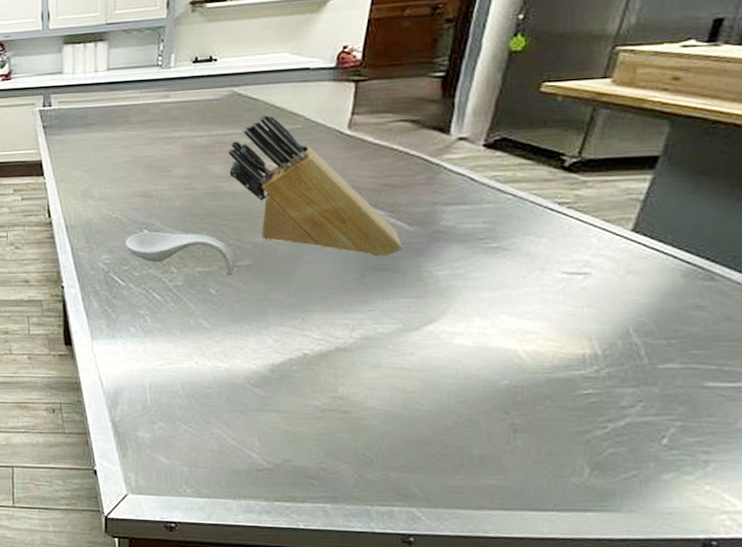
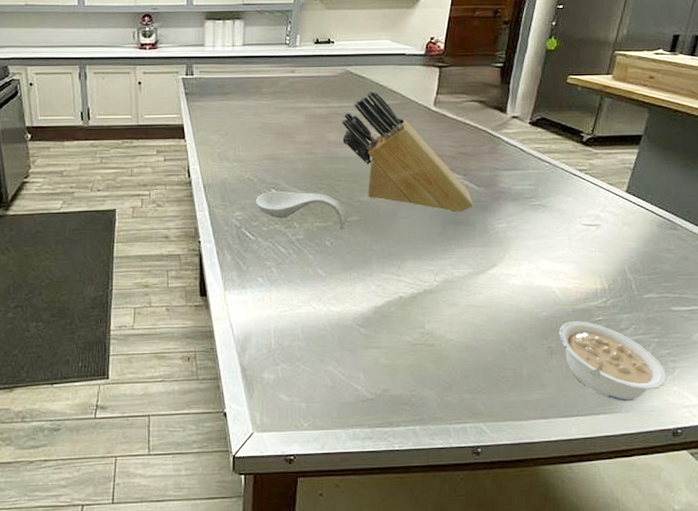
legume: none [525,393,695,499] -> present [558,321,667,402]

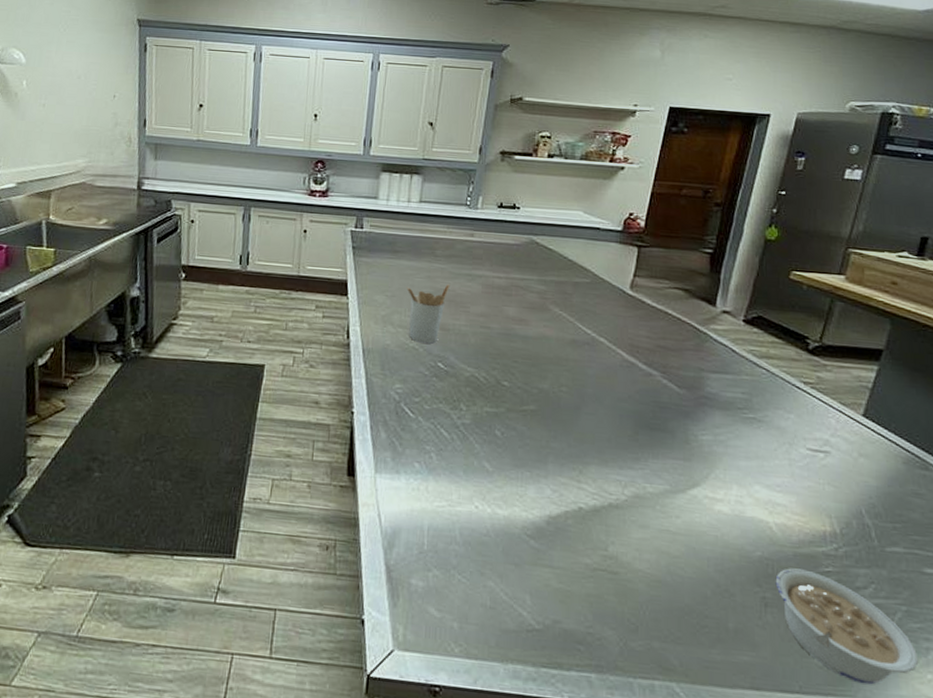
utensil holder: none [238,118,277,173] -> present [406,284,451,344]
spoon rest: present [255,190,347,230] -> none [418,364,522,419]
knife block: present [342,91,474,213] -> none [522,265,673,416]

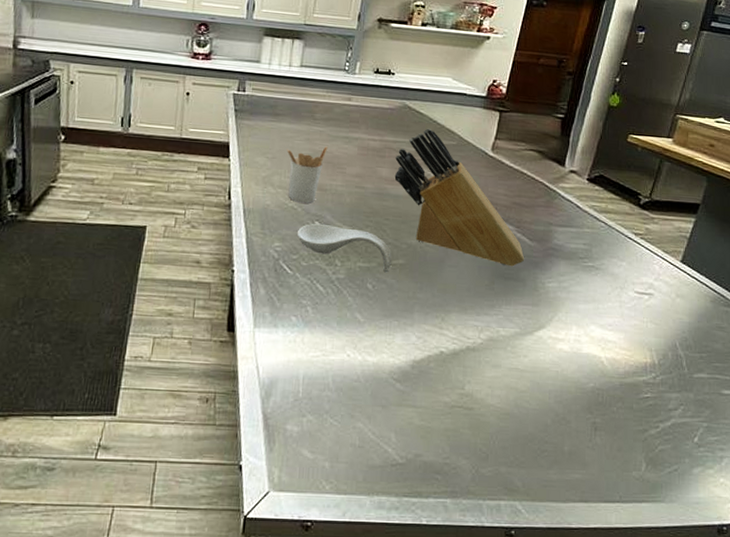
spoon rest: none [418,364,522,419] -> present [296,223,392,273]
knife block: none [522,265,673,416] -> present [394,128,525,267]
legume: present [775,568,919,685] -> none [604,396,714,491]

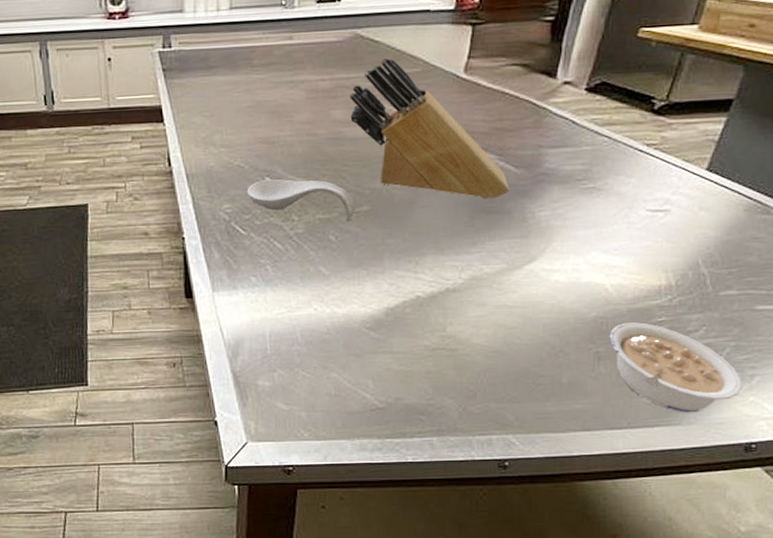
utensil holder: present [286,146,329,203] -> none [225,94,272,160]
legume: none [604,396,714,491] -> present [609,322,743,413]

